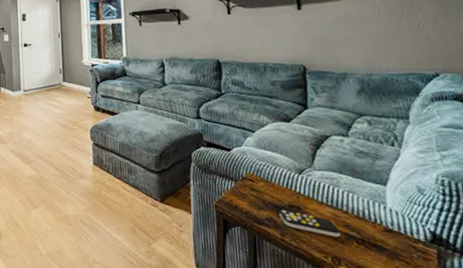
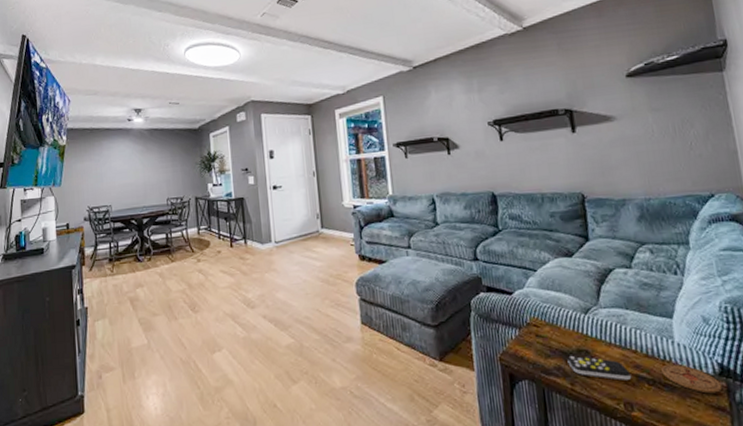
coaster: none [372,227,433,259] -> present [661,364,723,394]

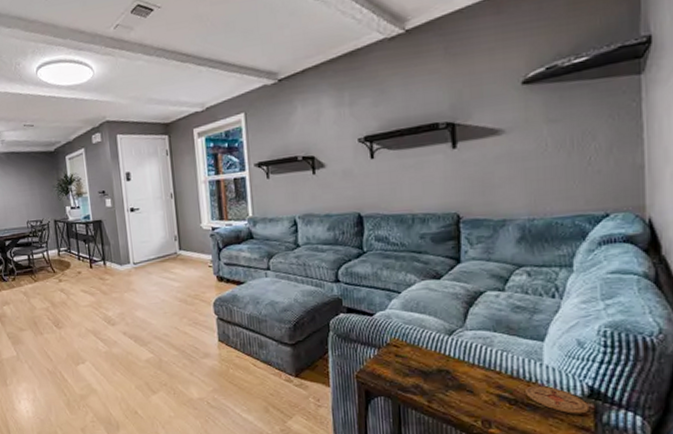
remote control: present [567,356,632,380] -> none [426,375,493,399]

